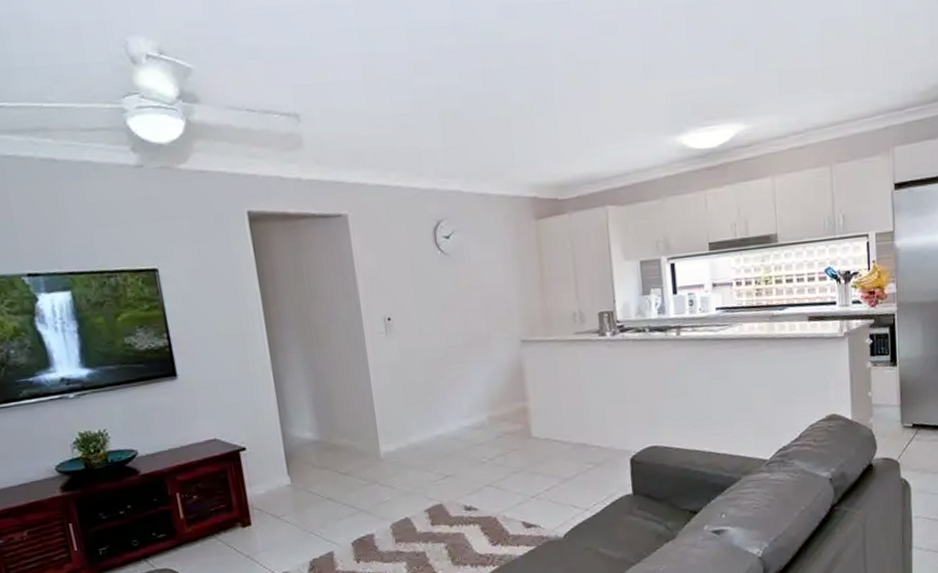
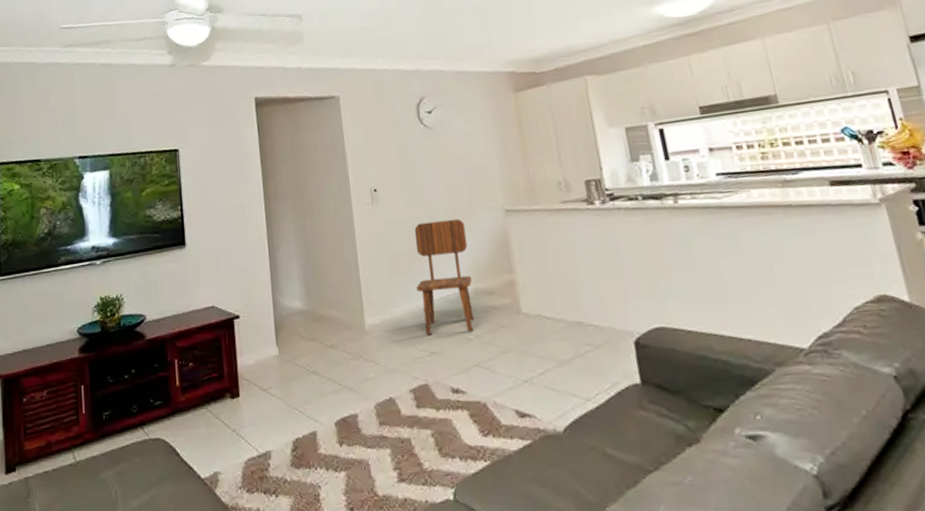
dining chair: none [430,349,487,460] -> present [414,219,474,335]

